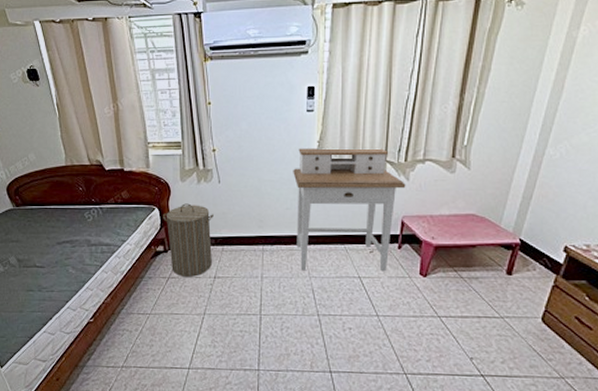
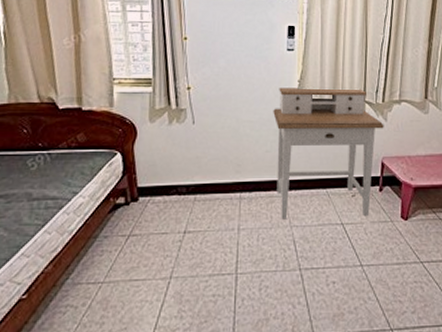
laundry hamper: present [163,203,213,277] -> none [126,147,186,233]

